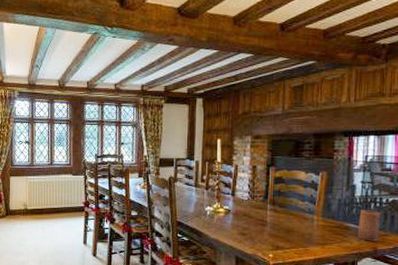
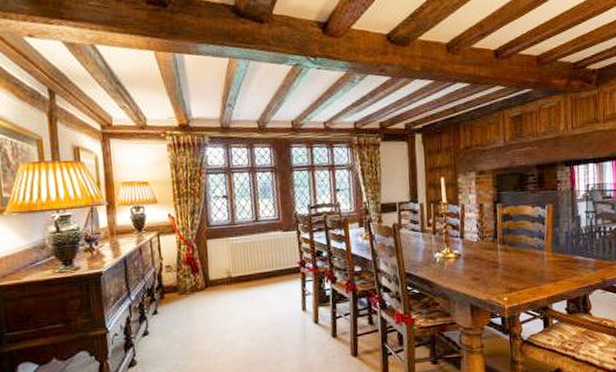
candle: present [357,210,380,242] -> none [586,240,606,273]

